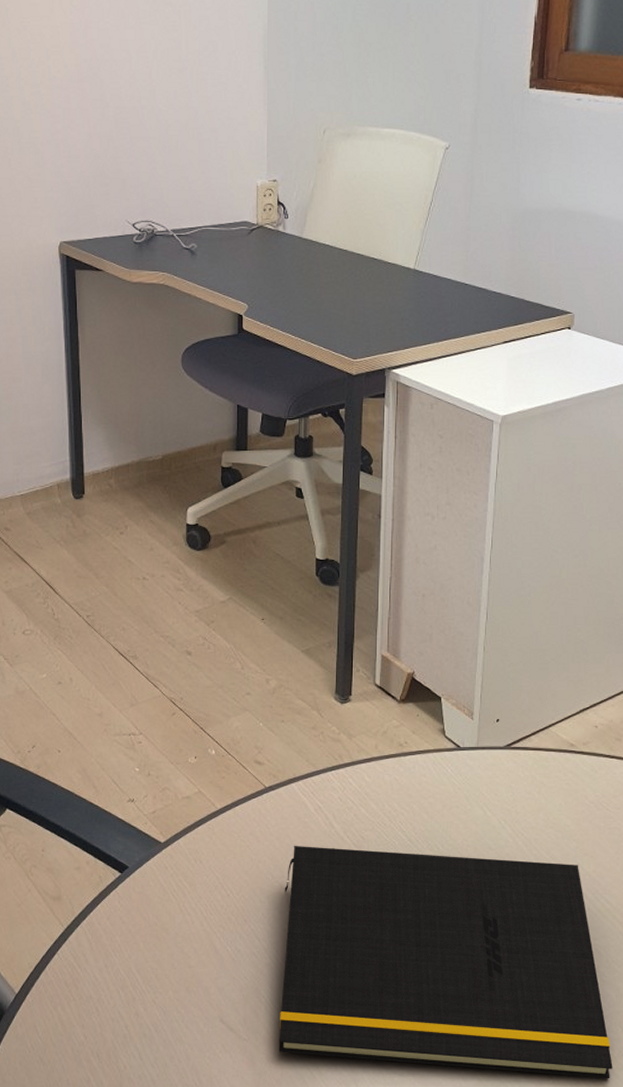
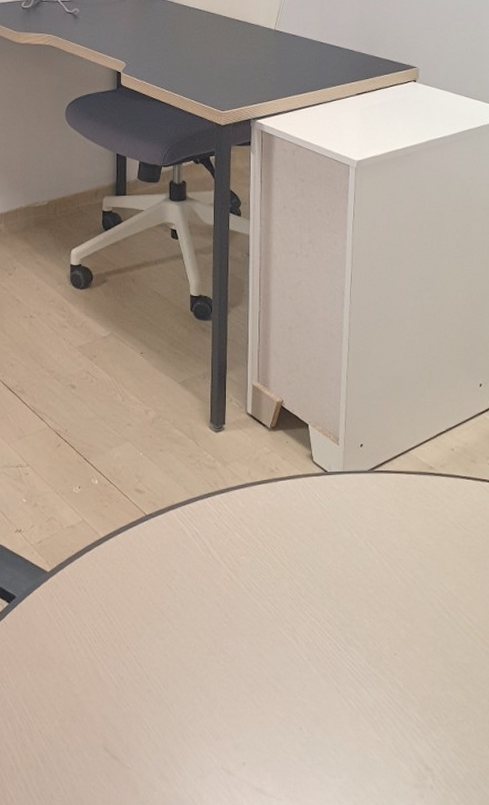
notepad: present [278,846,613,1079] -> none [161,572,481,797]

